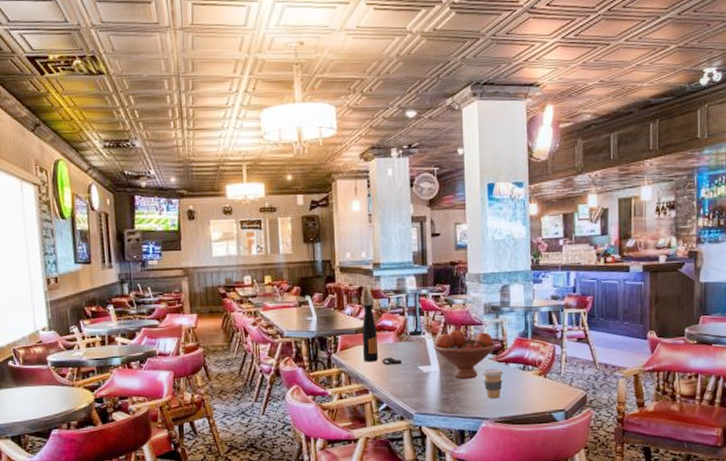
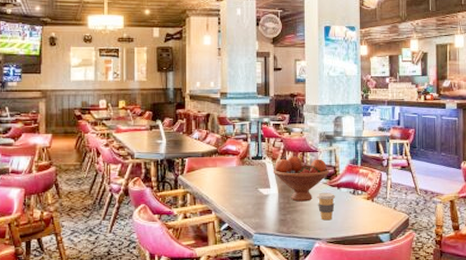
beer bottle: present [362,304,402,365] -> none [207,130,244,187]

